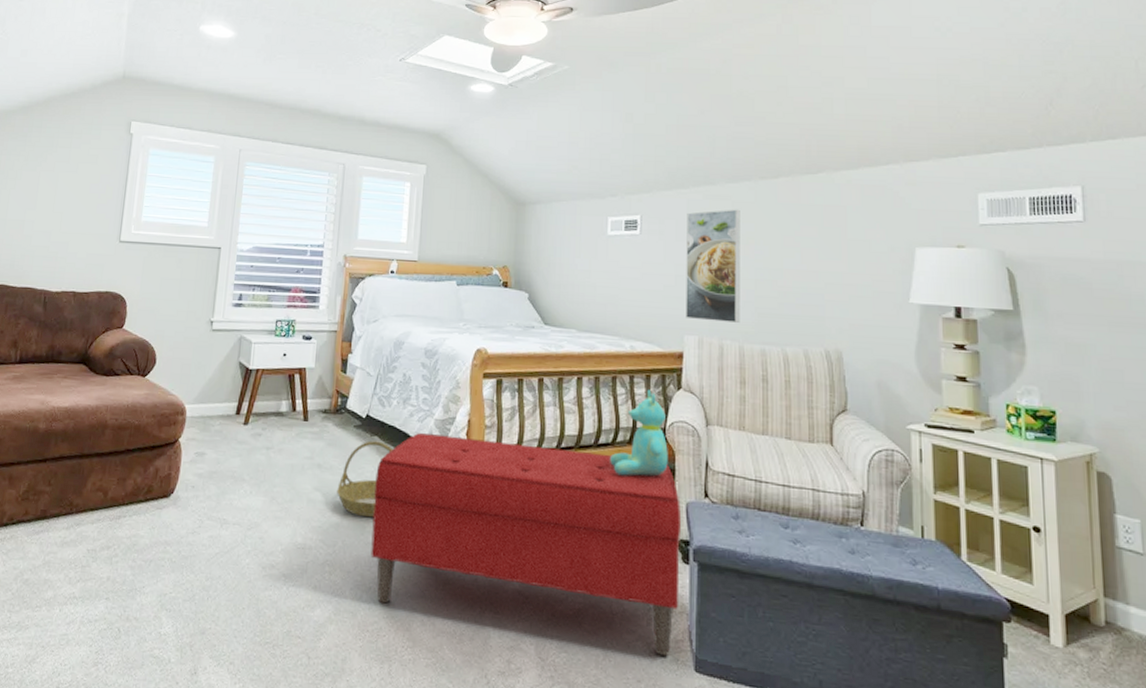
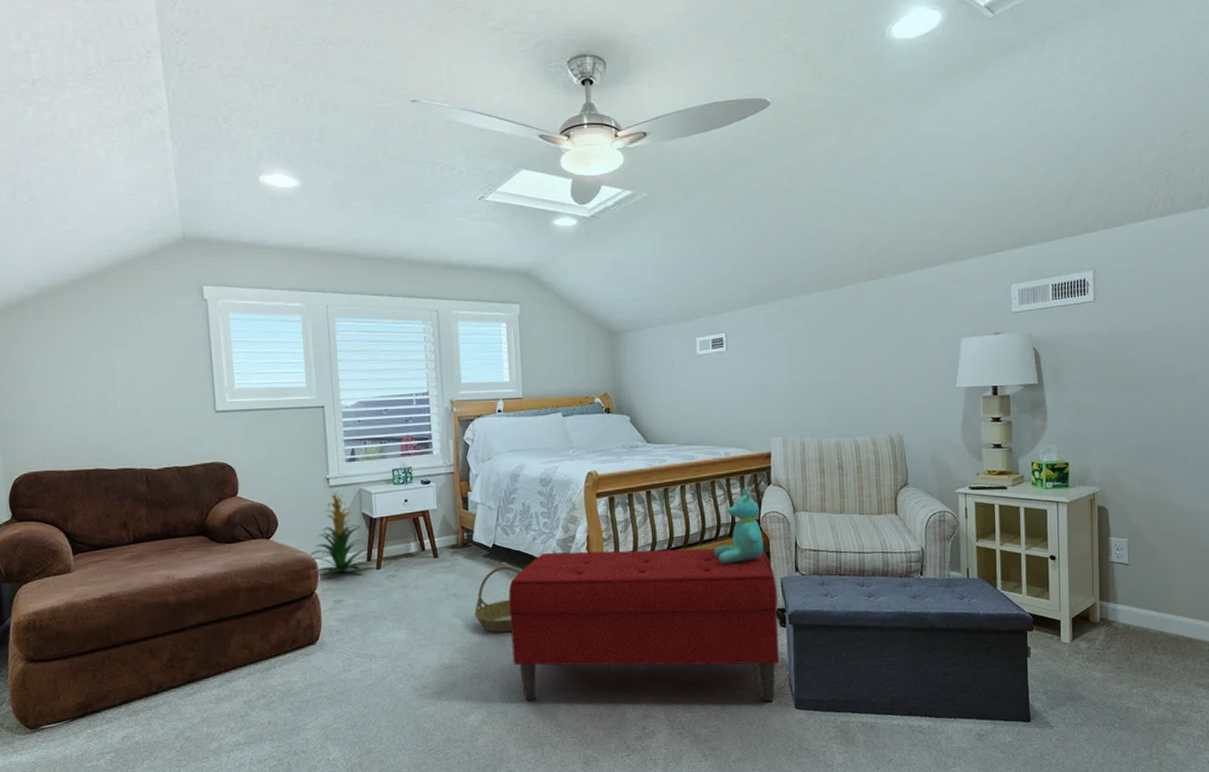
indoor plant: none [180,334,242,426] -> present [309,489,374,578]
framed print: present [686,209,740,324] -> none [766,319,818,423]

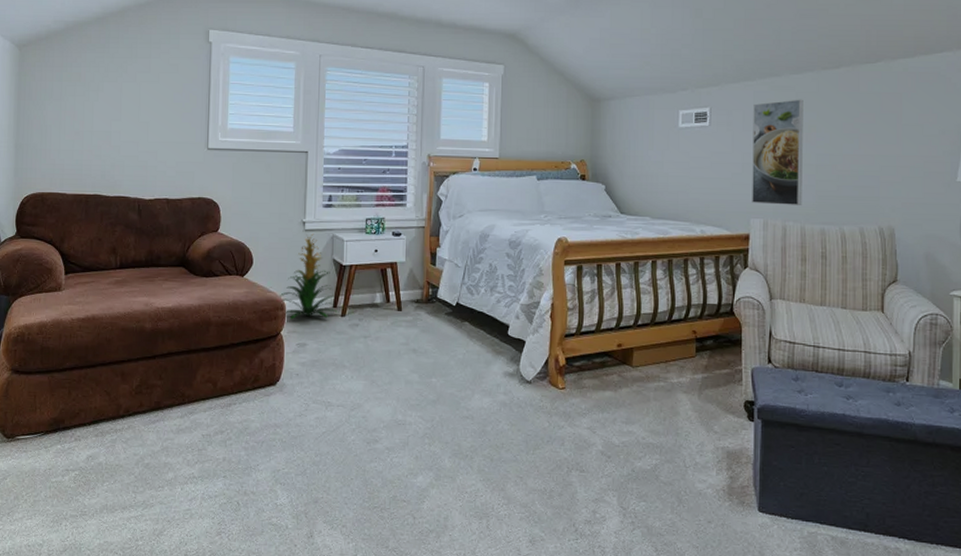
basket: present [474,566,521,633] -> none [432,326,482,395]
bench: present [508,548,779,701] -> none [466,316,748,499]
teddy bear: present [715,488,764,564] -> none [683,269,735,348]
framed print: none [766,319,818,423] -> present [752,99,803,206]

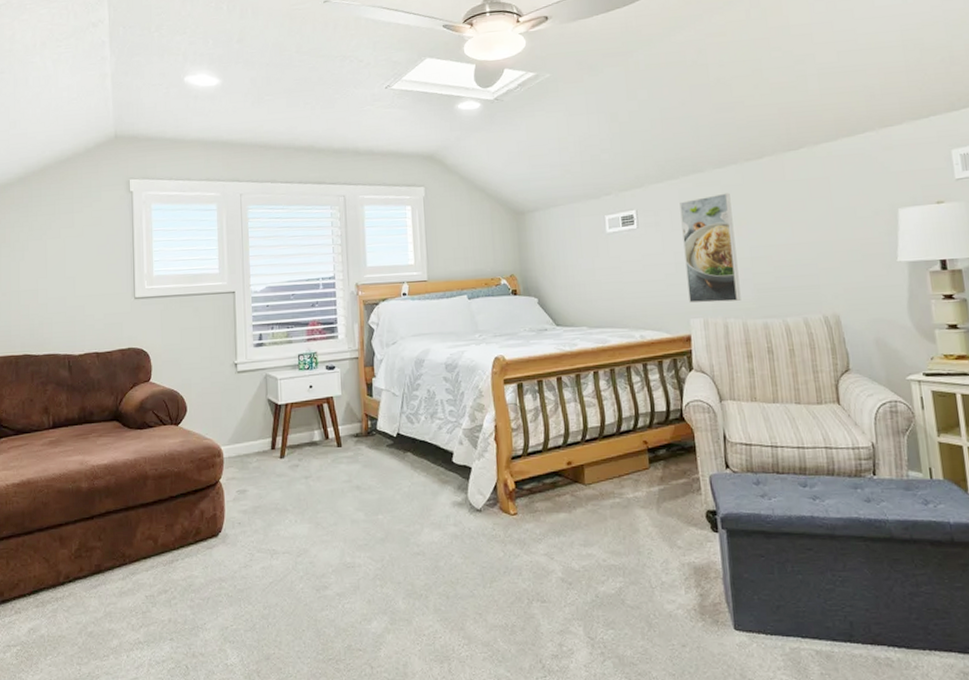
indoor plant: present [279,233,339,320] -> none [215,374,278,466]

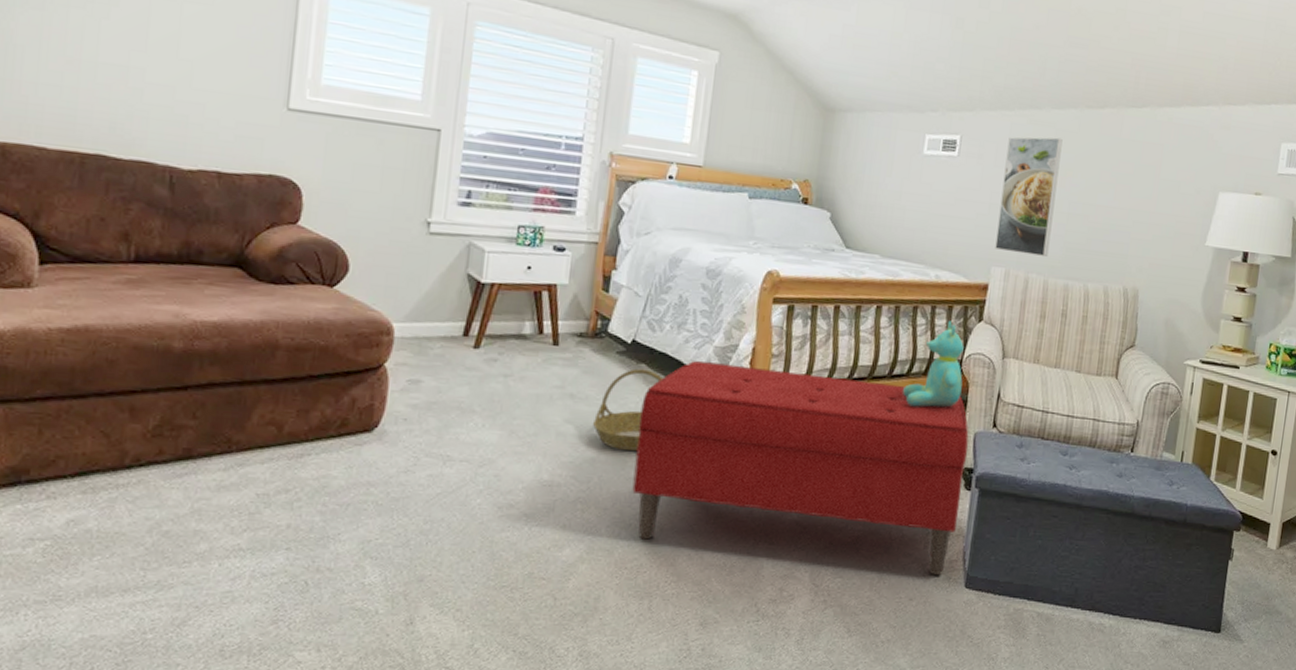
basket: none [378,457,426,530] -> present [593,368,663,452]
bench: none [413,440,712,619] -> present [632,360,969,575]
teddy bear: none [633,374,688,459] -> present [903,320,964,408]

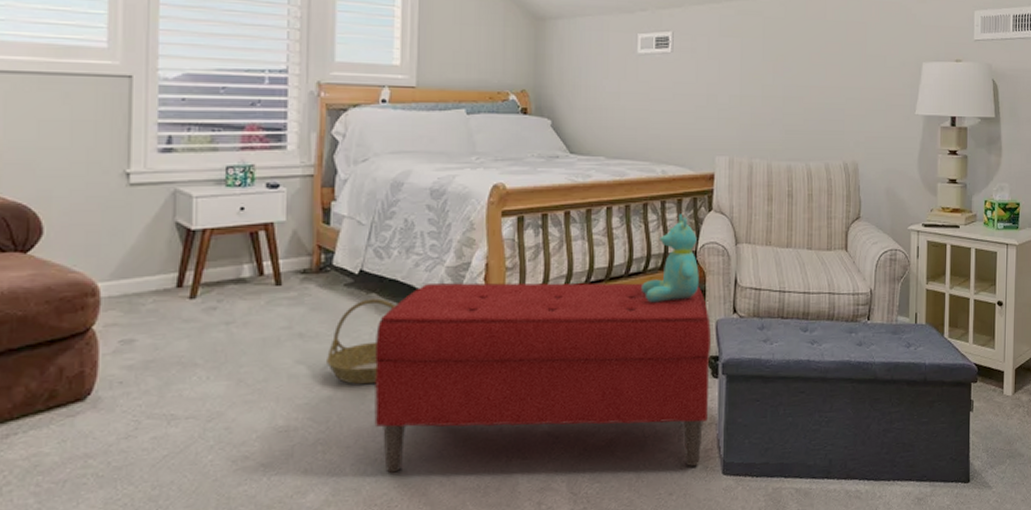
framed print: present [995,137,1063,258] -> none [717,25,771,142]

